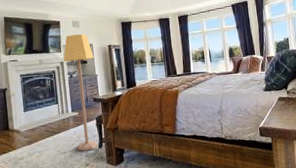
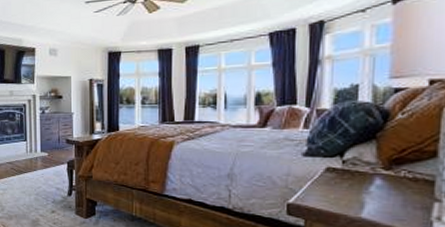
lamp: present [63,34,98,151] -> none [36,64,71,197]

